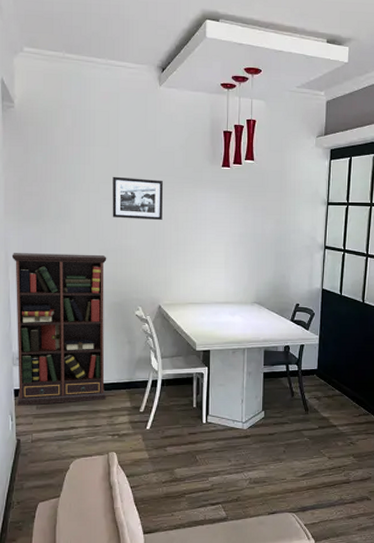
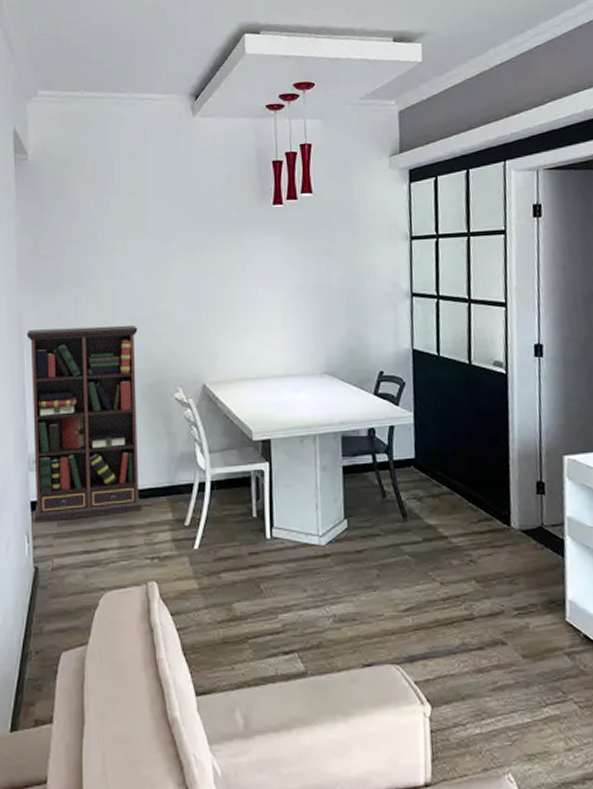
picture frame: present [112,176,163,220] -> none [141,227,203,279]

